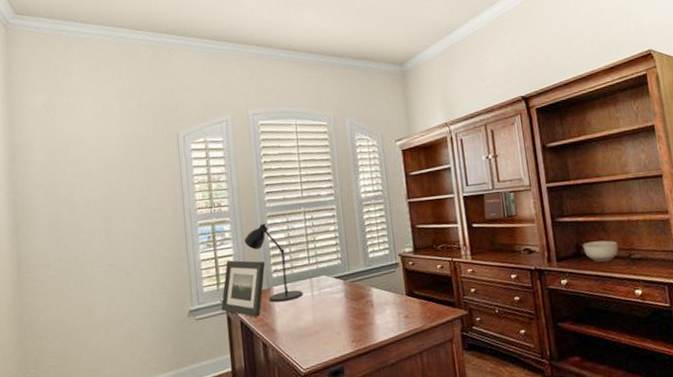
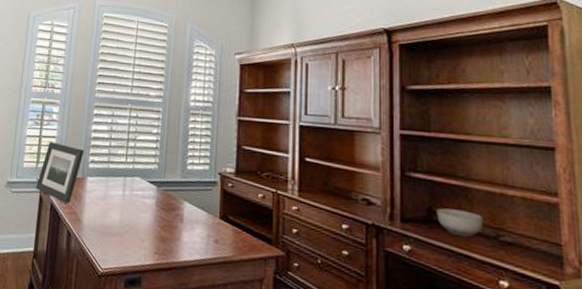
desk lamp: present [244,223,304,303] -> none [69,112,115,196]
books: present [483,189,520,220] -> none [320,124,363,160]

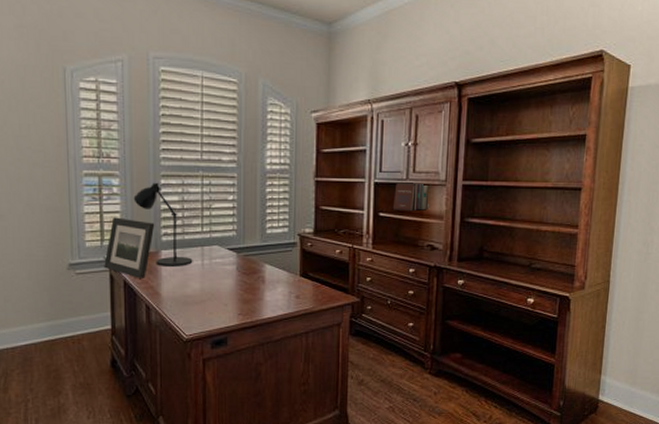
desk lamp: none [69,112,115,196] -> present [133,182,193,268]
books: none [320,124,363,160] -> present [392,180,431,212]
bowl: present [436,208,485,238] -> none [486,246,522,268]

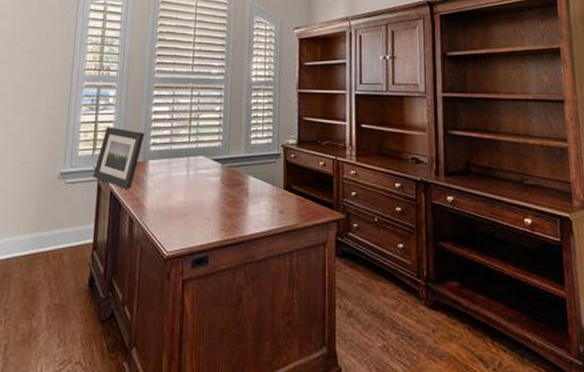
desk lamp: present [133,182,193,268] -> none [127,93,179,178]
books: present [392,180,431,212] -> none [374,91,412,123]

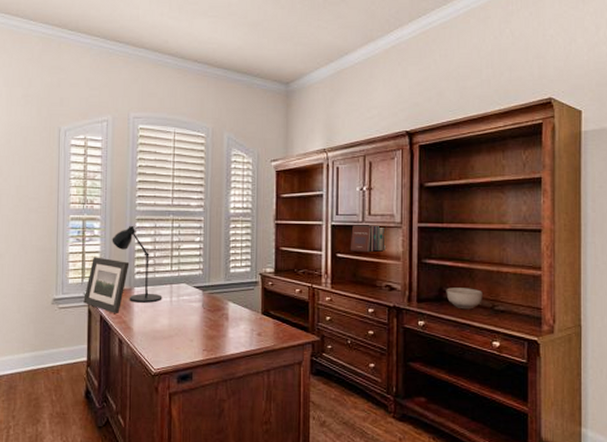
desk lamp: none [127,93,179,178] -> present [112,225,163,304]
books: none [374,91,412,123] -> present [350,222,387,253]
bowl: none [473,160,512,184] -> present [446,287,484,310]

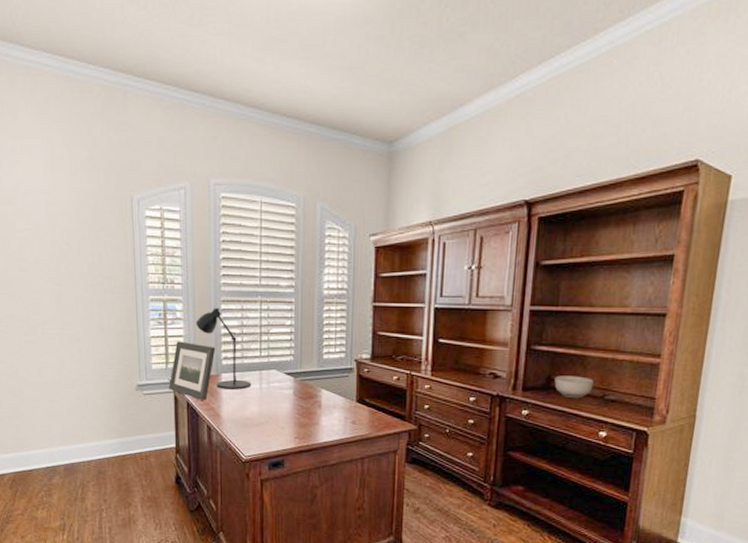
books: present [350,222,387,253] -> none [453,305,496,338]

